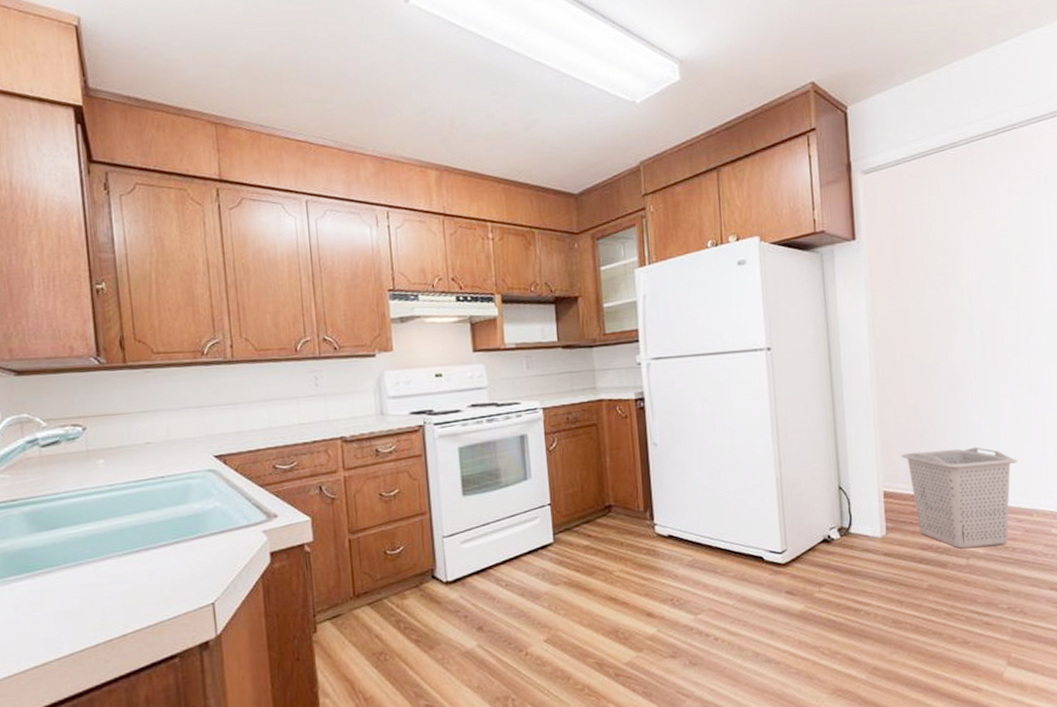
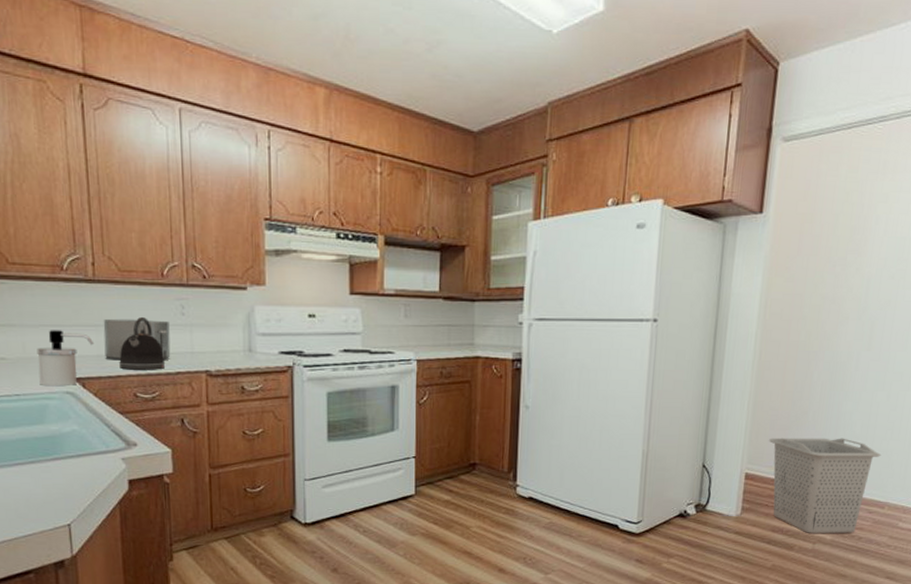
soap dispenser: none [180,411,234,467] -> present [37,330,95,387]
toaster: none [241,392,307,435] -> present [103,318,171,361]
kettle: none [257,391,302,444] -> present [118,316,166,370]

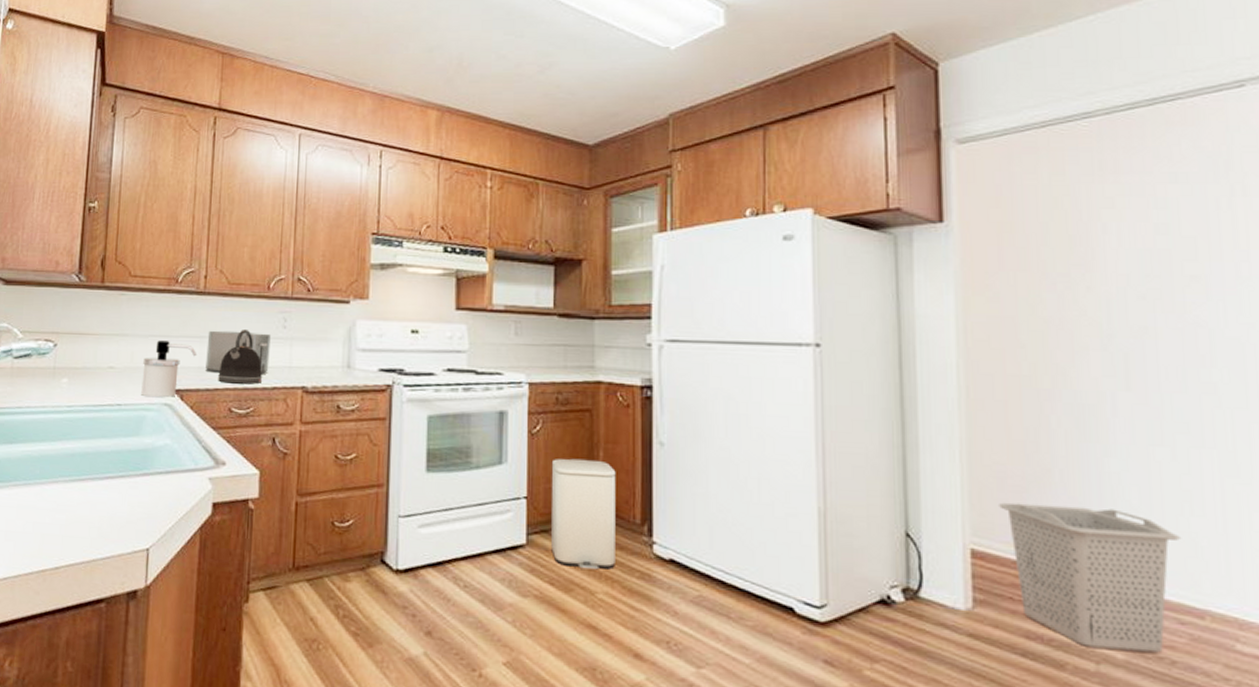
pedal bin: none [435,423,489,510] -> present [551,458,616,570]

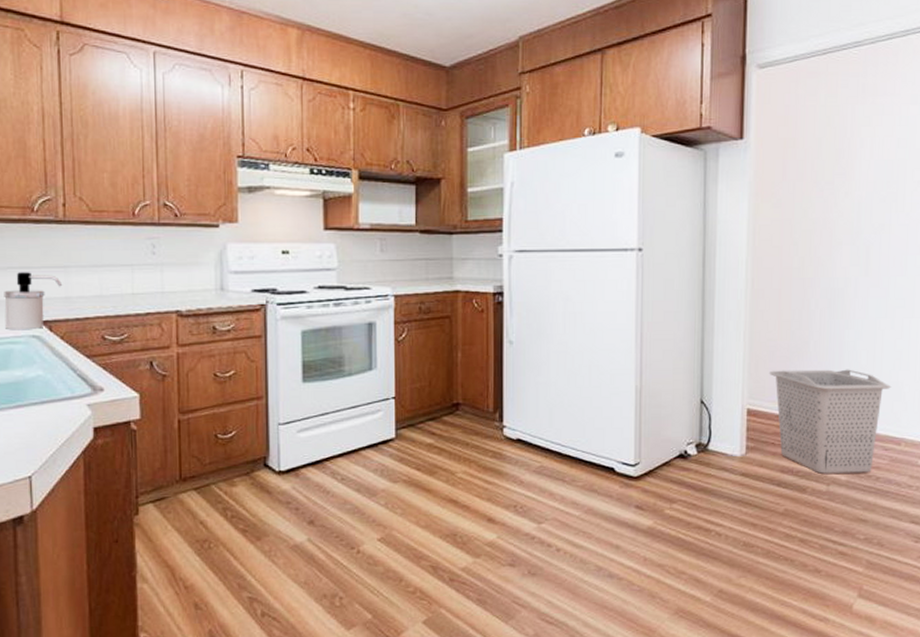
toaster: present [205,330,271,374] -> none [72,259,141,302]
kettle: present [217,328,263,384] -> none [86,256,135,312]
pedal bin: present [551,458,616,570] -> none [416,360,472,454]

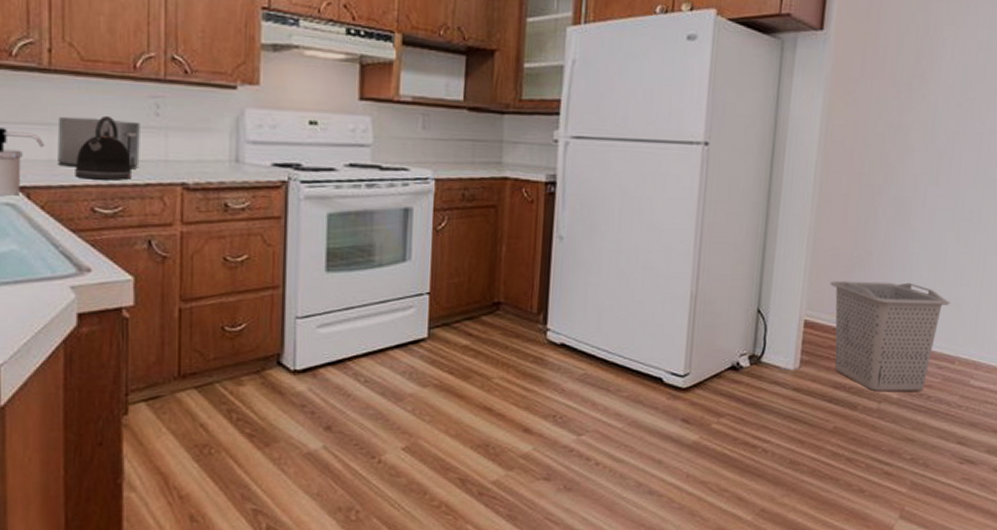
toaster: none [72,259,141,302] -> present [57,116,140,168]
kettle: none [86,256,135,312] -> present [73,115,133,181]

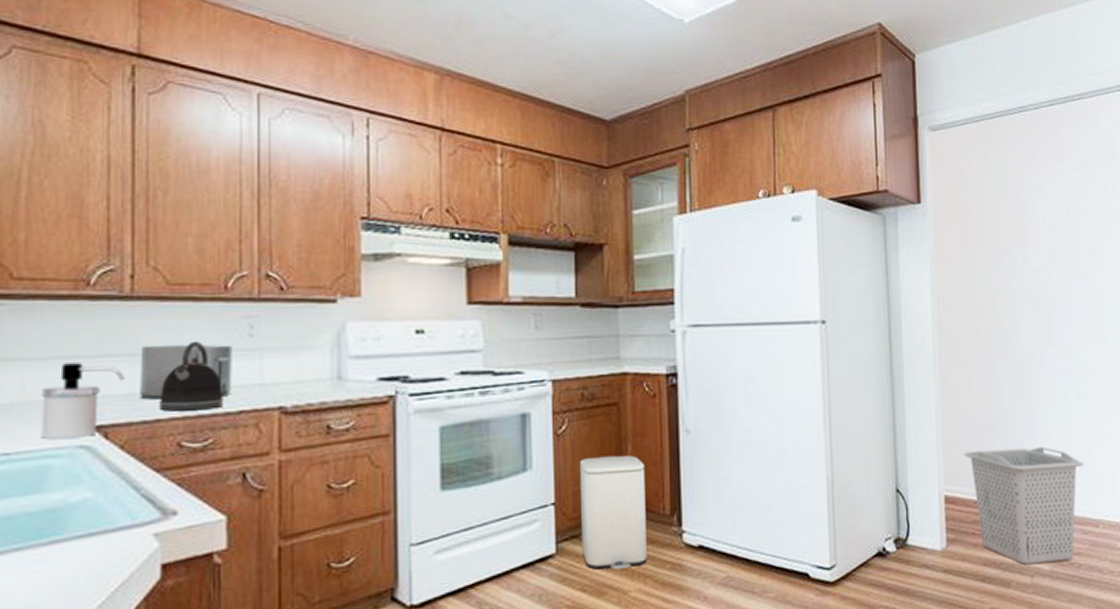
pedal bin: none [452,254,517,358] -> present [579,455,647,570]

